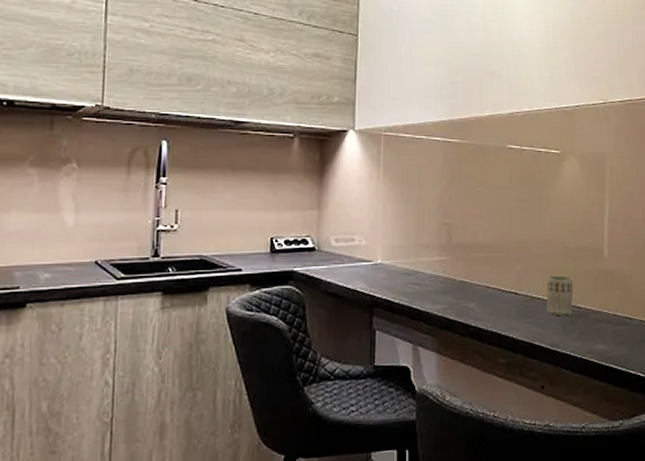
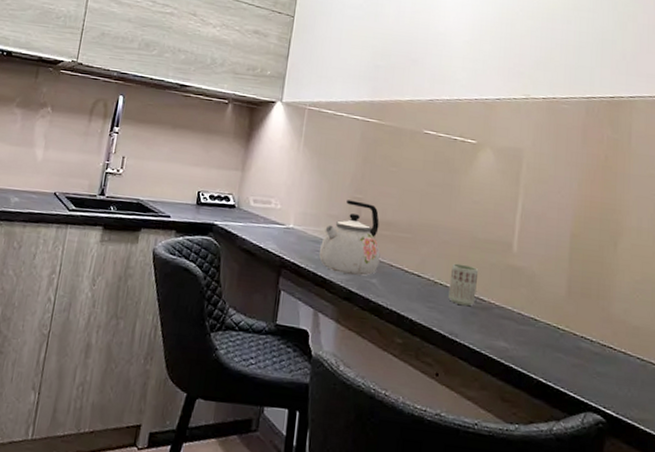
kettle: none [413,226,476,303] -> present [319,200,381,276]

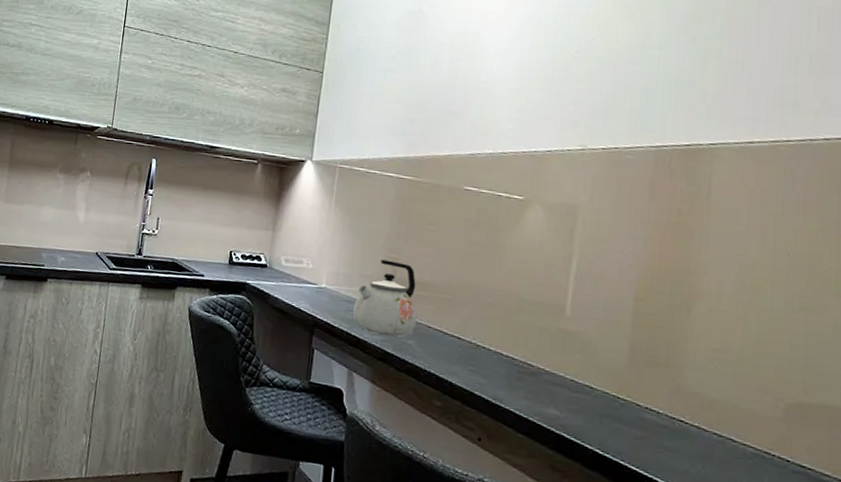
cup: present [448,263,479,307] -> none [492,326,526,372]

